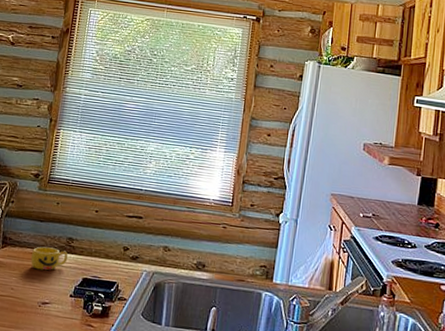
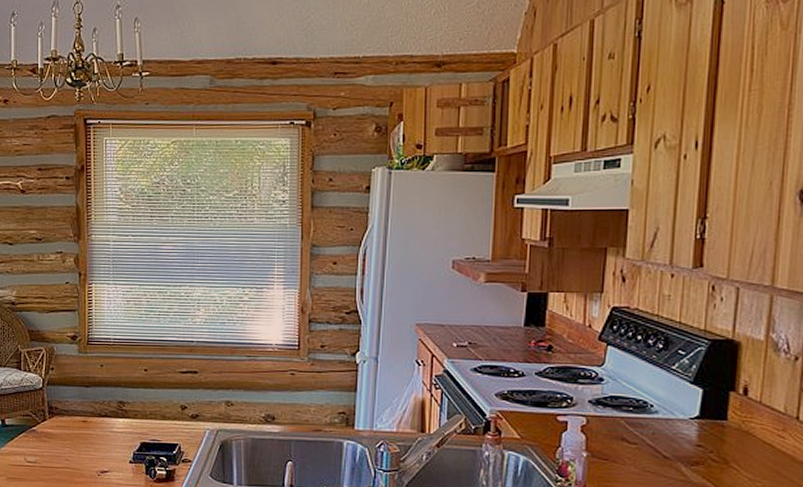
cup: present [30,246,69,271] -> none [82,413,121,438]

